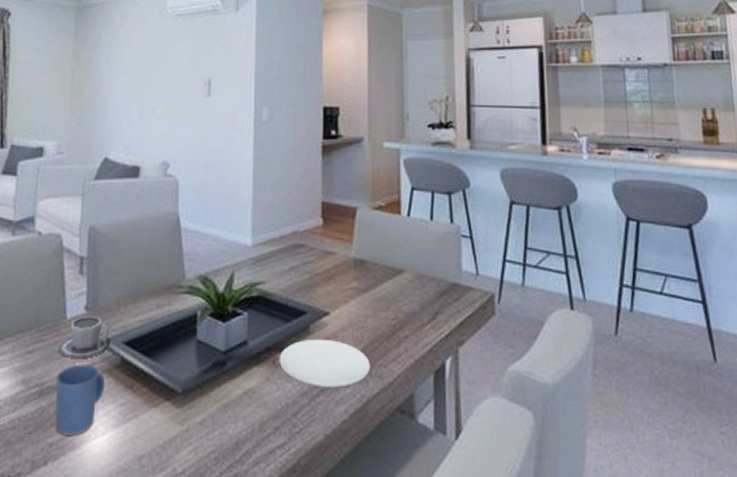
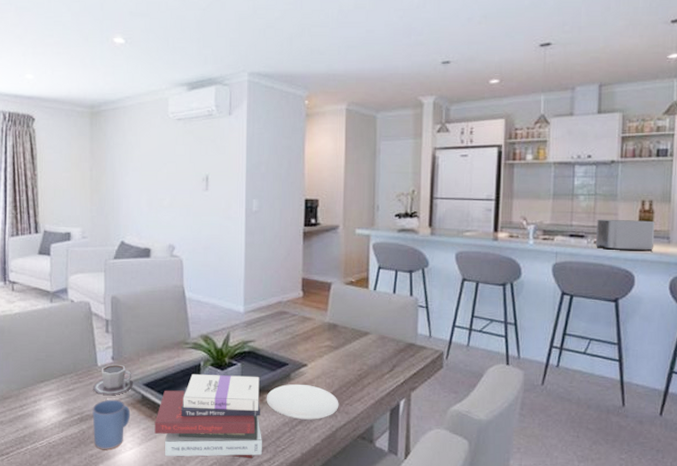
books: none [135,328,274,444] -> present [154,374,262,458]
toaster: none [656,131,724,168] -> present [596,220,655,251]

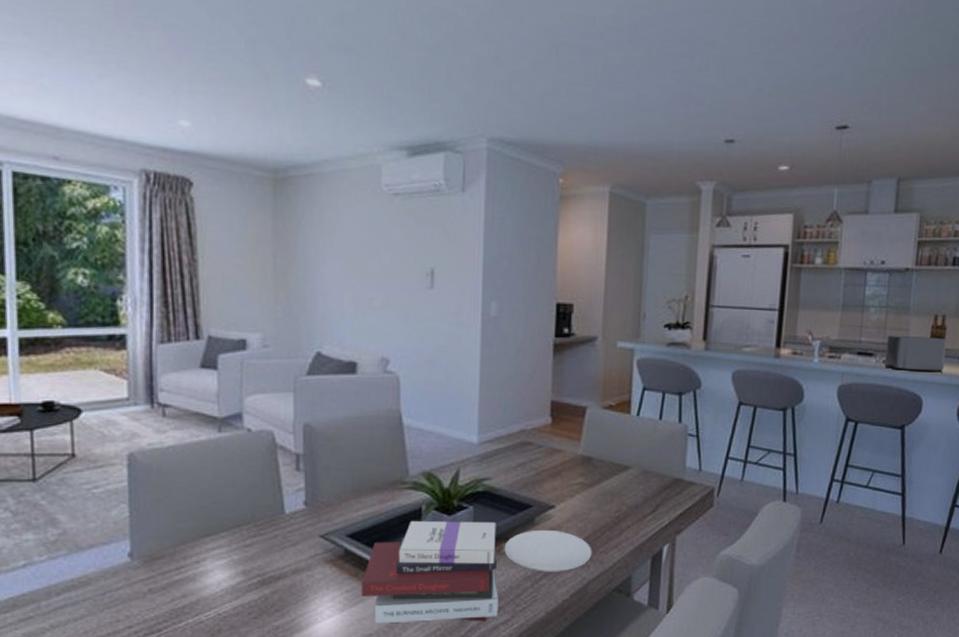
mug: present [92,399,131,449] -> none [278,555,330,619]
cup: present [93,364,133,396] -> none [279,510,333,551]

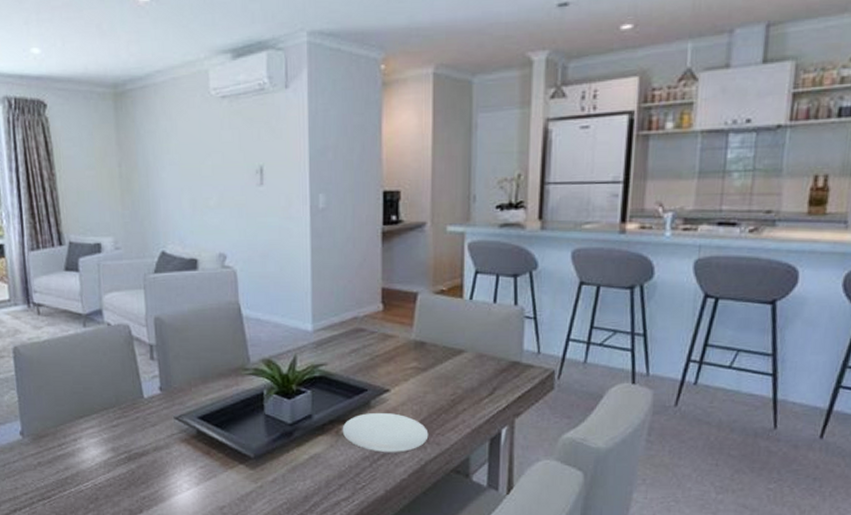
books: present [361,521,498,624] -> none [213,405,339,497]
toaster: present [885,336,947,373] -> none [751,200,830,241]

